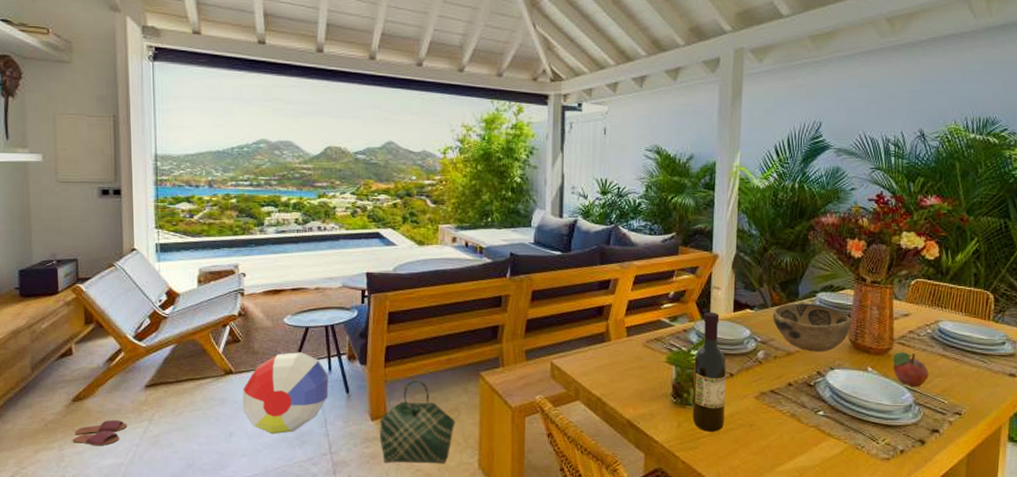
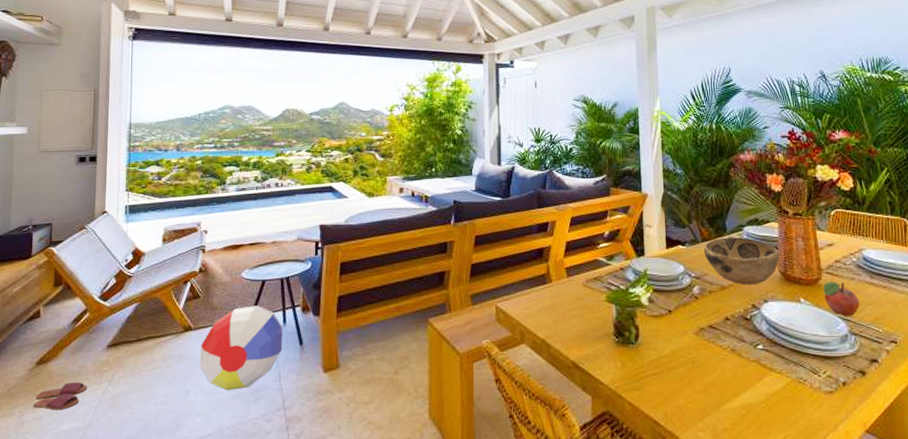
tote bag: present [380,380,455,463] -> none [332,329,405,416]
wine bottle: present [692,312,727,432] -> none [633,249,668,371]

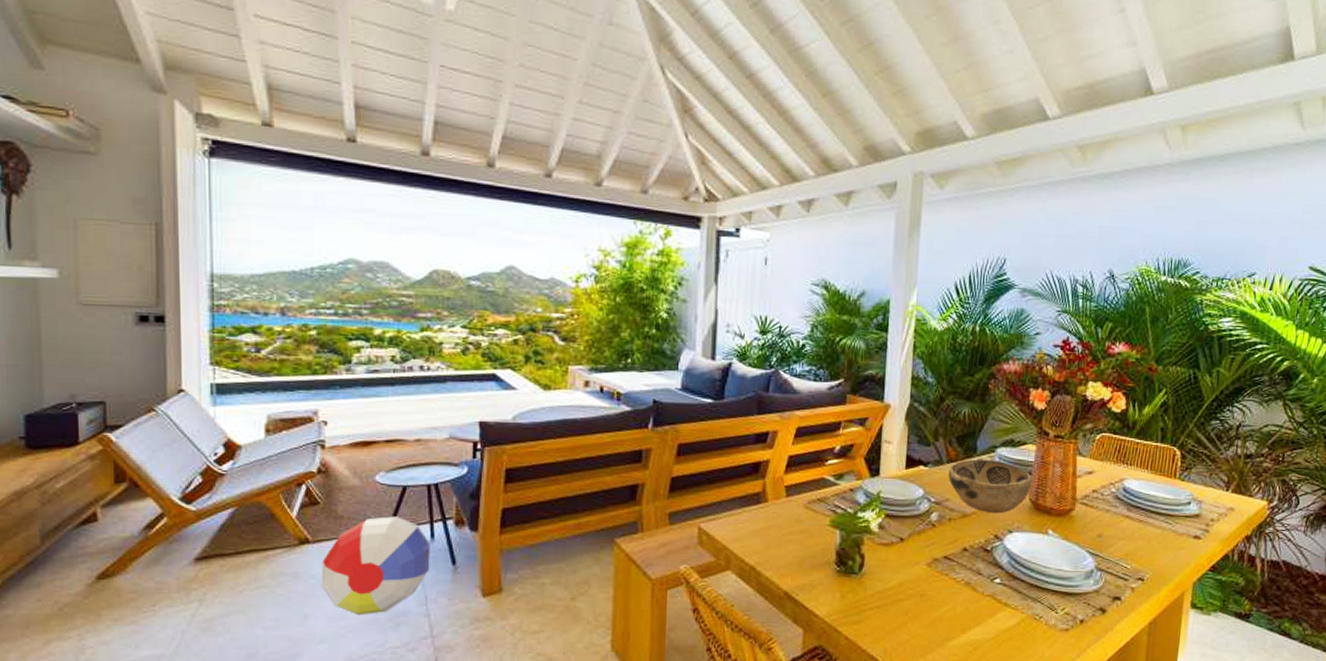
slippers: present [33,382,87,409] -> none [96,602,170,633]
fruit: present [822,282,860,317] -> none [1074,513,1112,552]

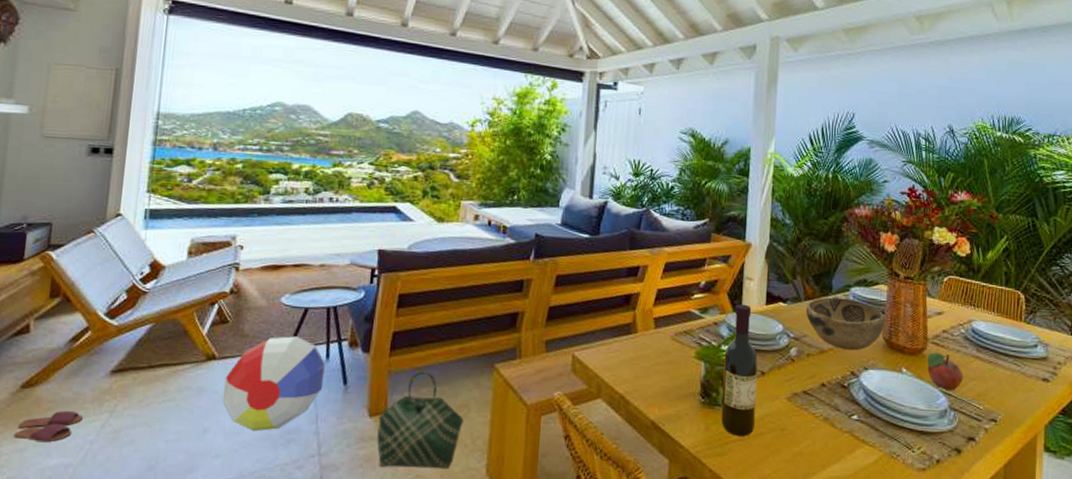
slippers: none [96,602,170,633] -> present [14,411,83,442]
tote bag: none [493,549,585,646] -> present [377,371,464,468]
wine bottle: none [857,469,897,603] -> present [721,304,758,436]
fruit: none [1074,513,1112,552] -> present [926,352,963,391]

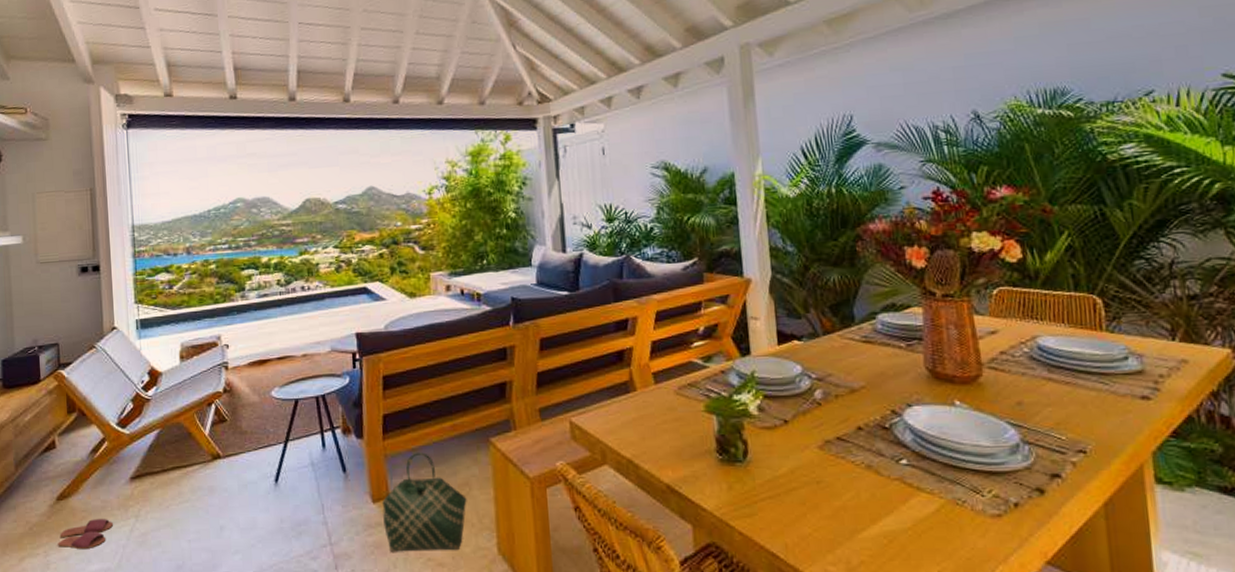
beachball: present [221,336,325,432] -> none [232,428,324,526]
wine bottle: present [721,304,758,436] -> none [738,347,786,494]
decorative bowl: present [806,297,885,351] -> none [826,327,926,387]
fruit: present [926,352,963,391] -> none [984,378,1035,422]

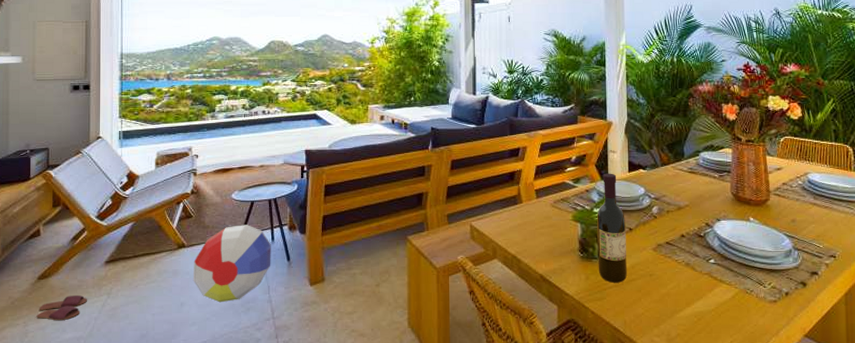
beachball: none [232,428,324,526] -> present [193,225,271,303]
tote bag: present [382,452,467,552] -> none [318,246,386,325]
wine bottle: none [738,347,786,494] -> present [597,173,628,283]

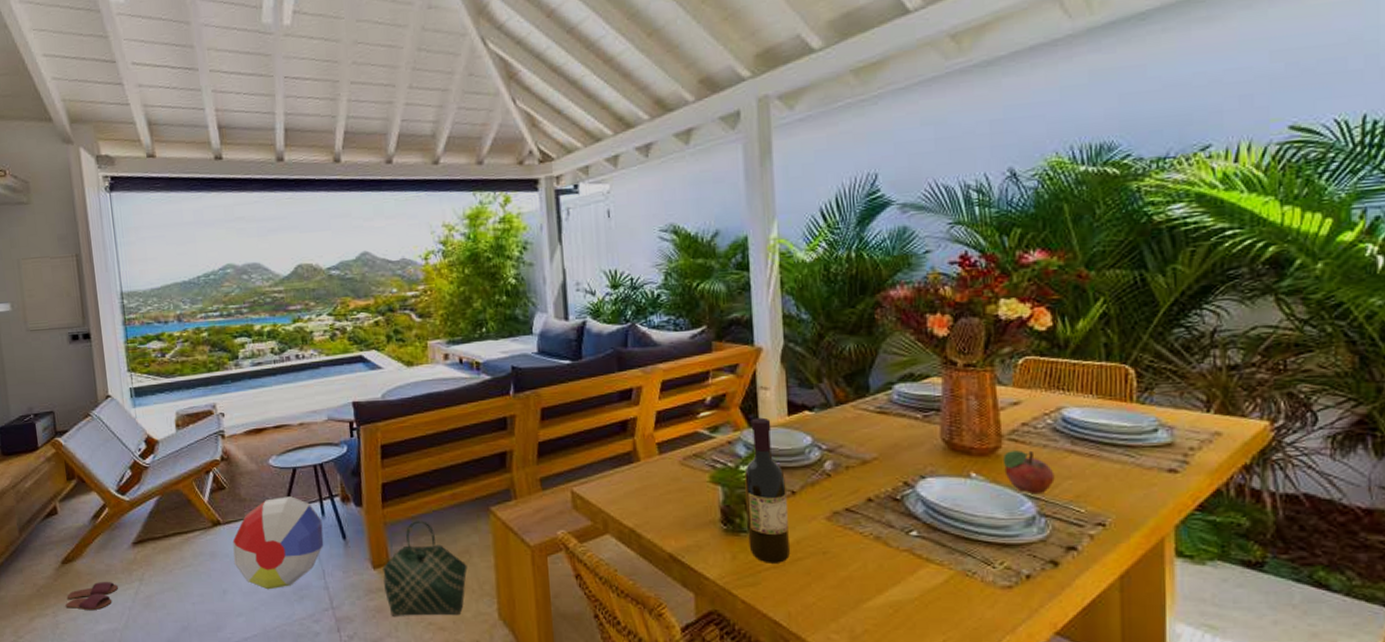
tote bag: none [318,246,386,325] -> present [383,521,468,616]
fruit: none [770,202,804,234] -> present [1002,450,1055,495]

